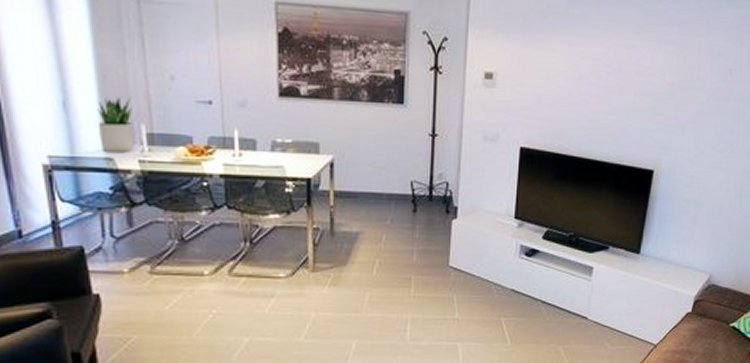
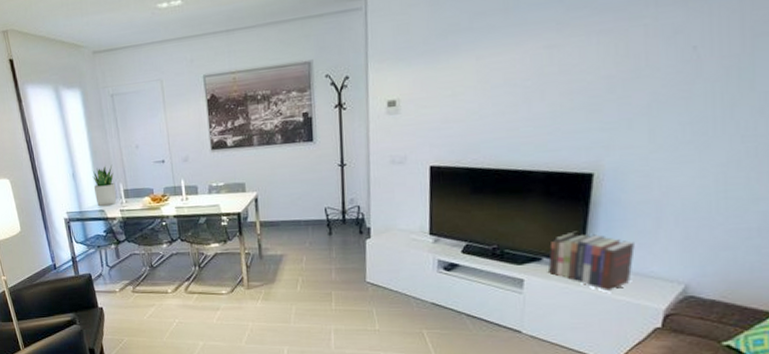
books: none [614,223,678,280] -> present [548,231,635,292]

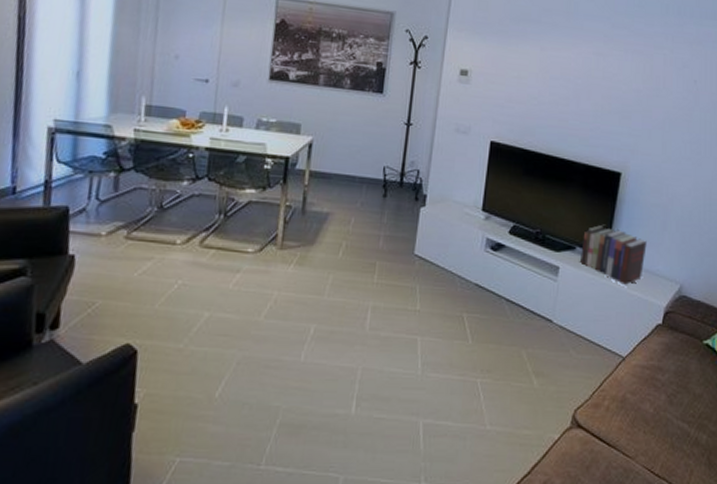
planter: present [92,164,117,207] -> none [102,71,138,122]

